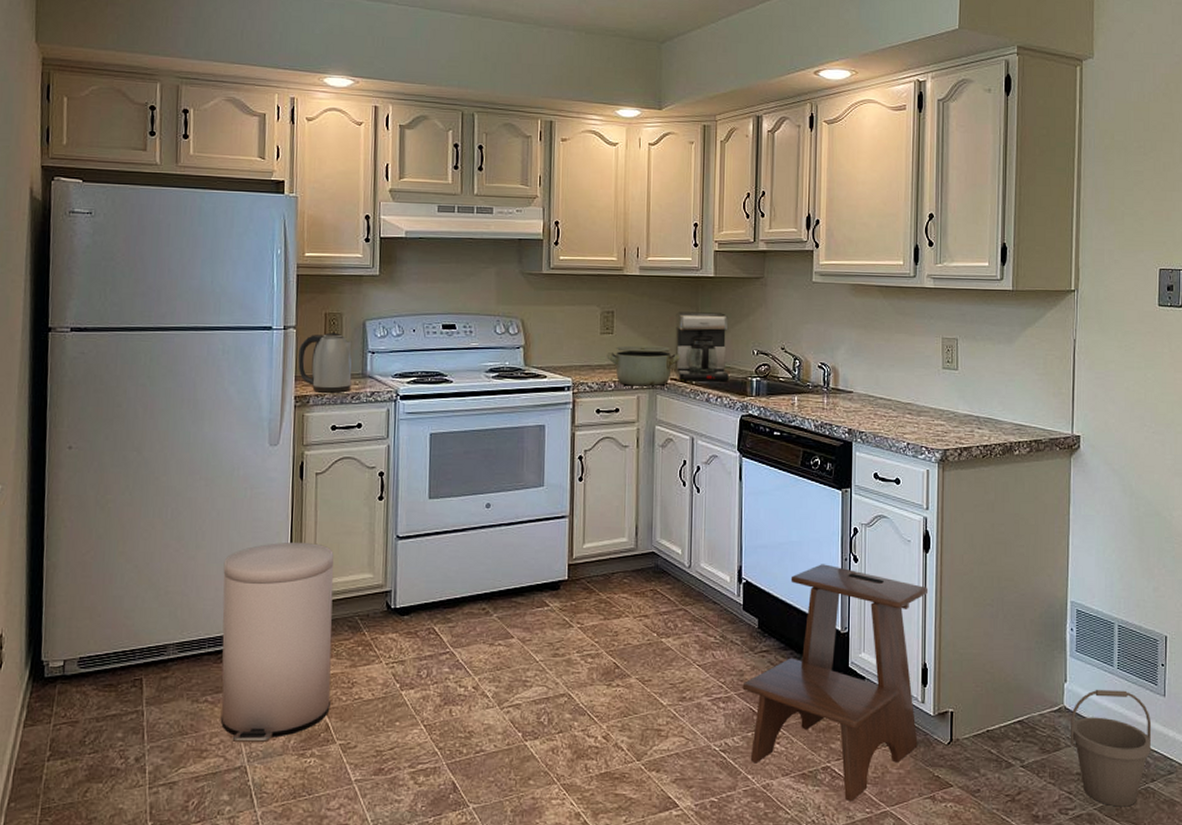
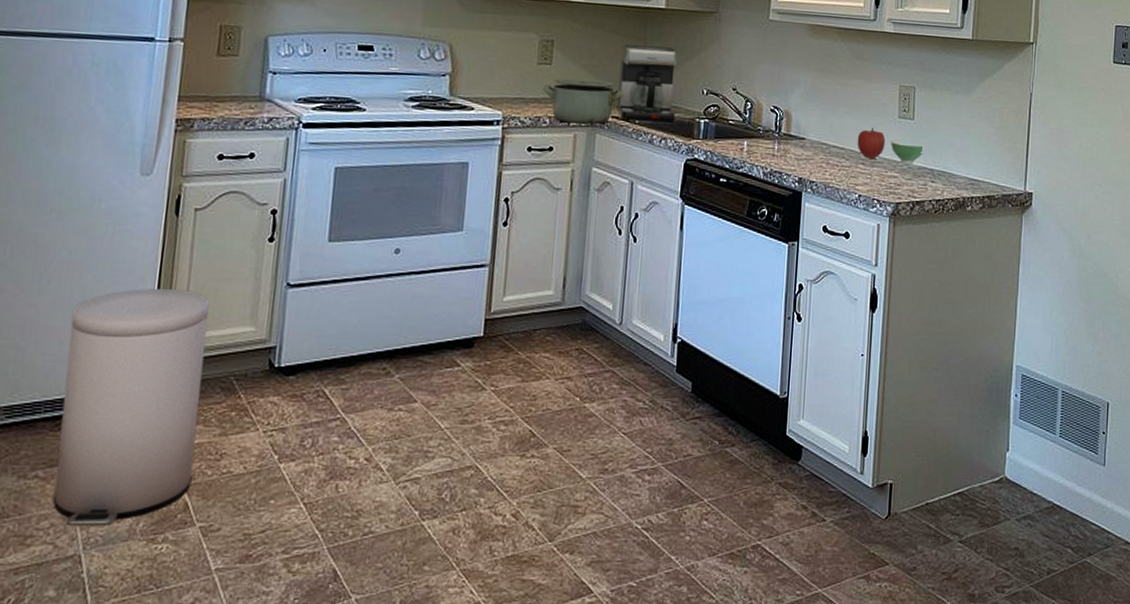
kettle: present [298,332,352,393] -> none [182,47,251,117]
step stool: present [742,564,929,801] -> none [670,323,873,583]
fruit: none [903,379,931,409] -> present [857,128,886,160]
bowl: none [936,389,970,412] -> present [890,139,925,164]
bucket: present [1071,689,1152,807] -> none [1010,458,1091,583]

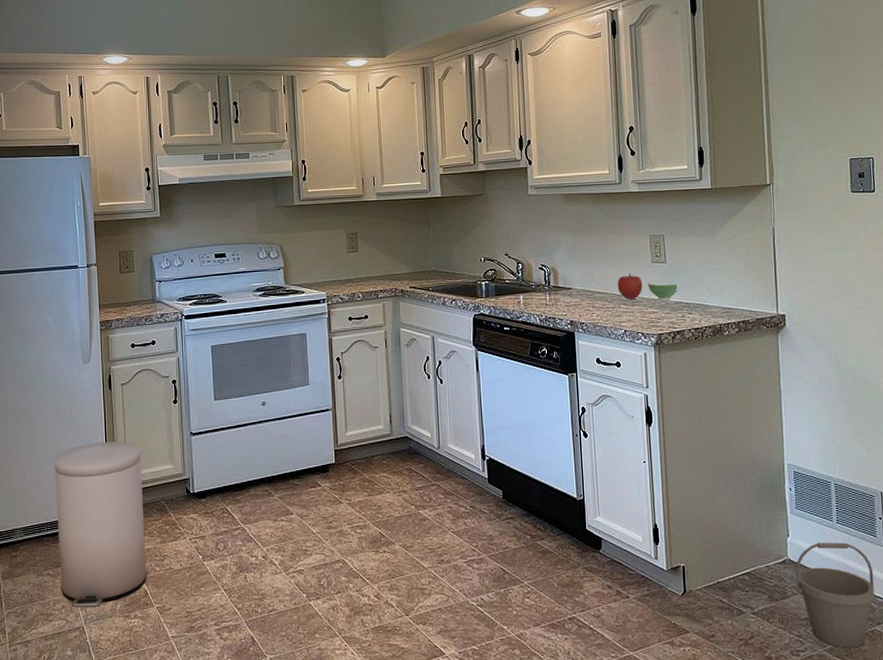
saucepan: present [543,78,625,125] -> none [354,260,418,297]
coffee maker: present [616,44,679,123] -> none [411,227,461,288]
bucket: none [1010,458,1091,583] -> present [795,542,875,648]

